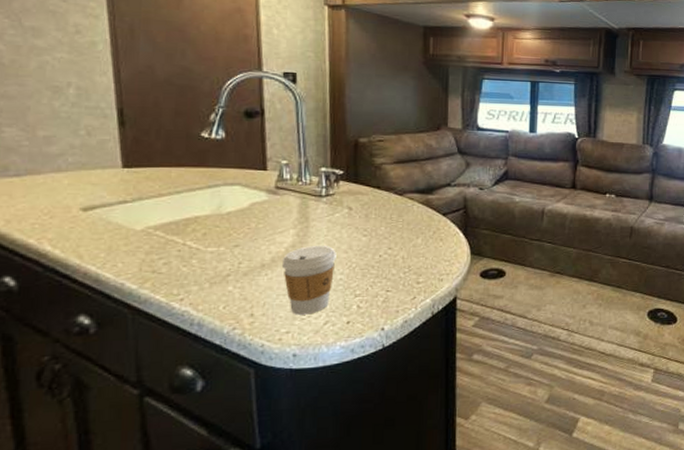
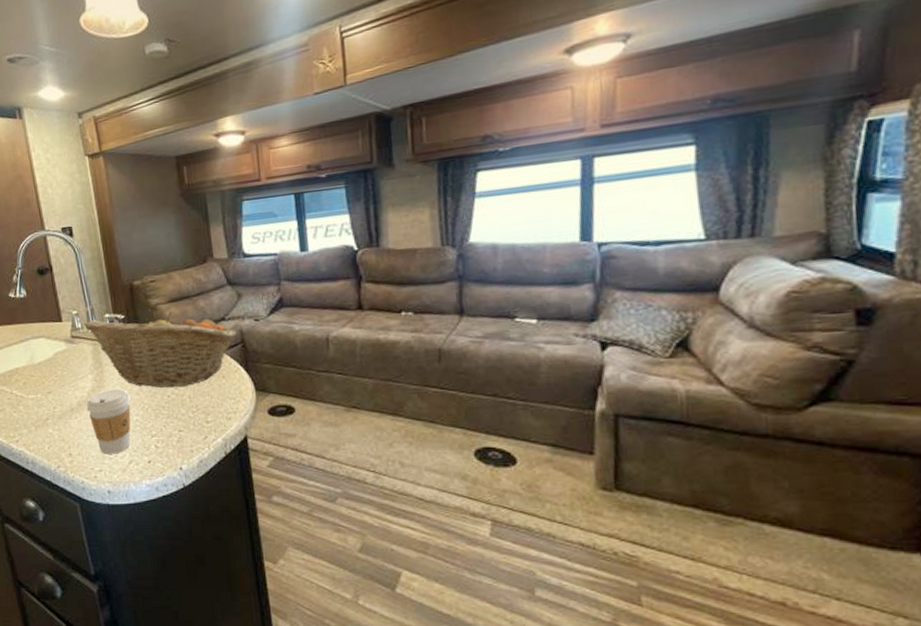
fruit basket: none [292,171,460,248] -> present [83,312,236,388]

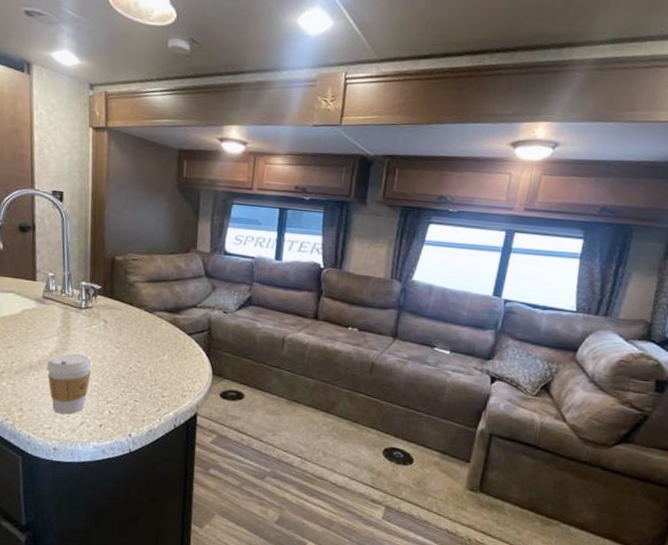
fruit basket: present [83,312,236,388] -> none [57,284,205,362]

